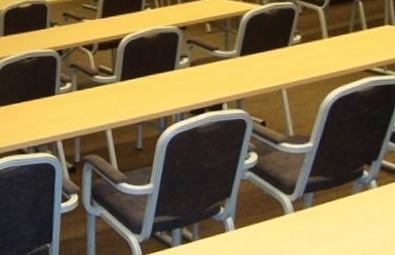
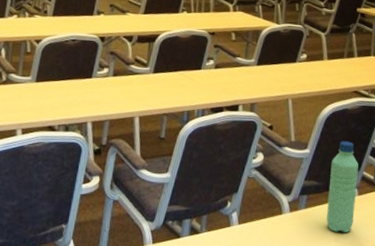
water bottle: none [338,128,375,229] -> present [326,141,358,232]

